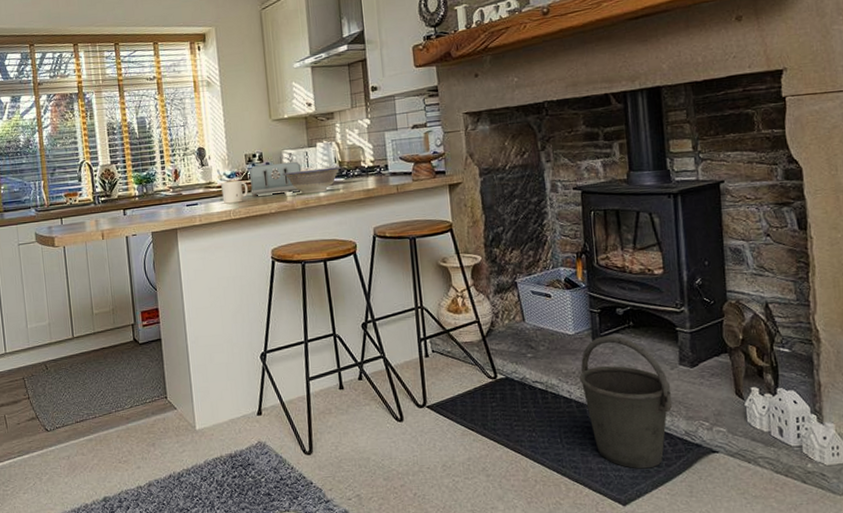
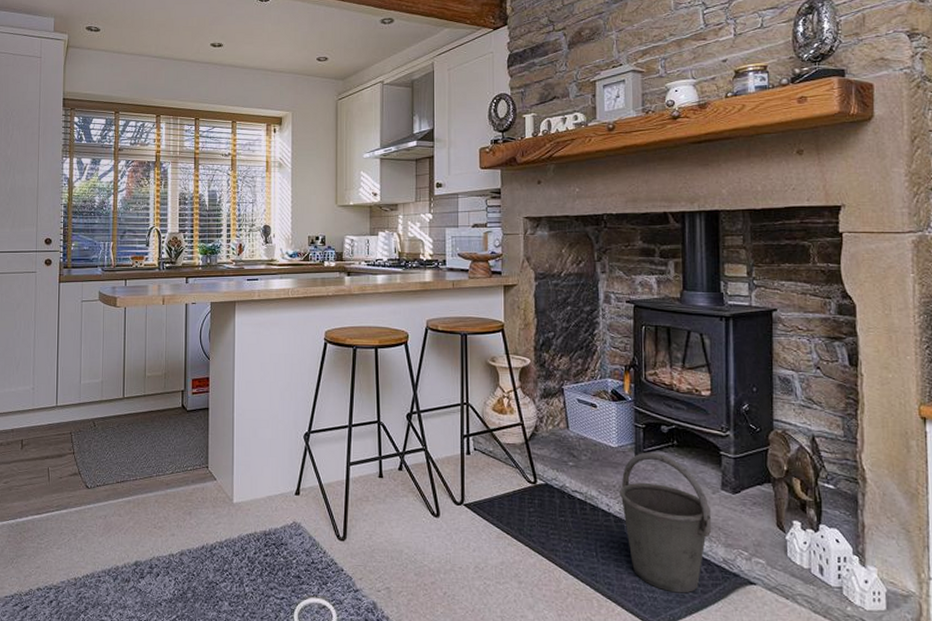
mug: present [221,181,248,204] -> none [282,261,308,282]
toaster: present [249,161,302,197] -> none [310,247,362,278]
bowl: present [282,166,342,194] -> none [343,257,401,281]

